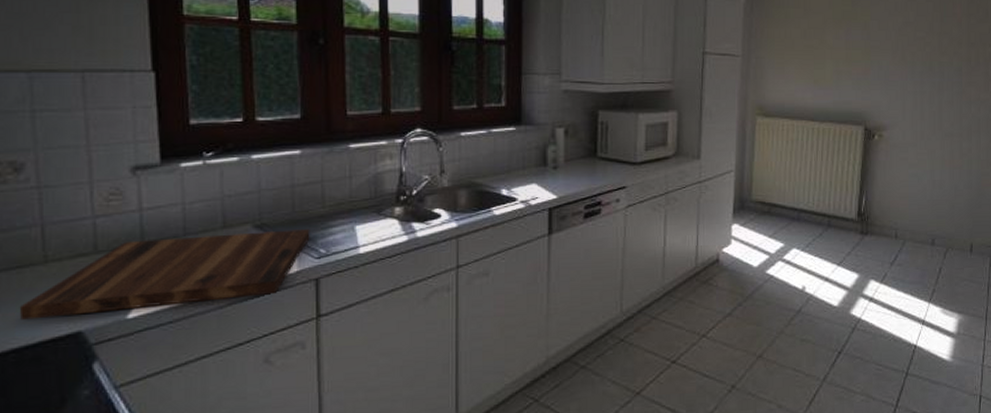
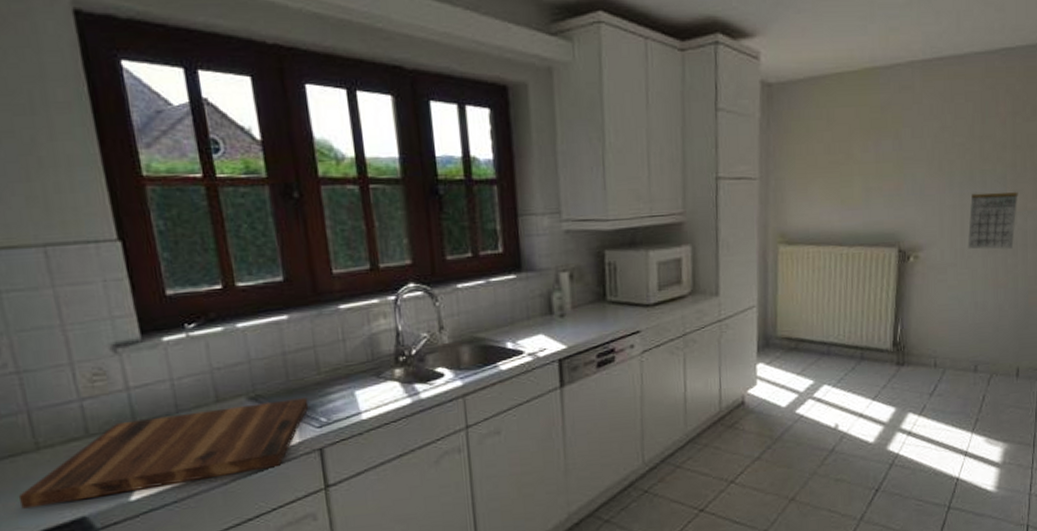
calendar: none [926,82,972,135] -> present [967,191,1018,250]

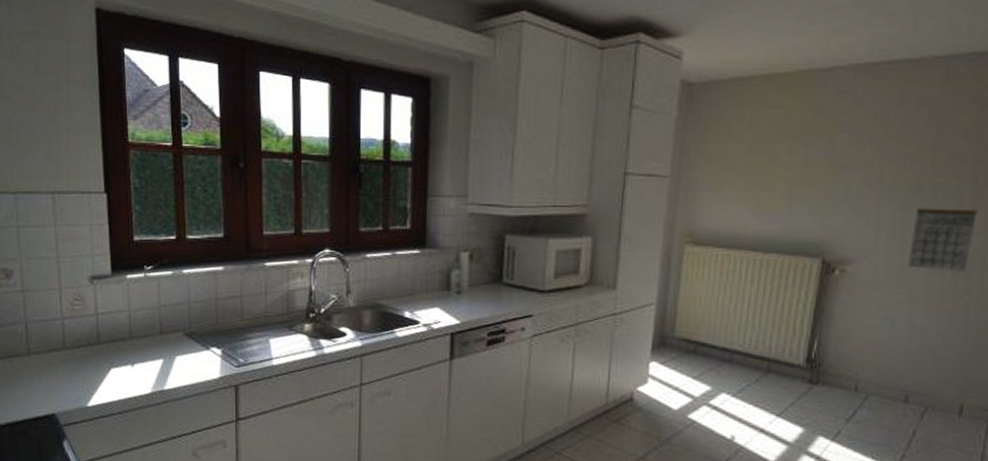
cutting board: present [18,398,309,509] -> none [11,339,231,401]

